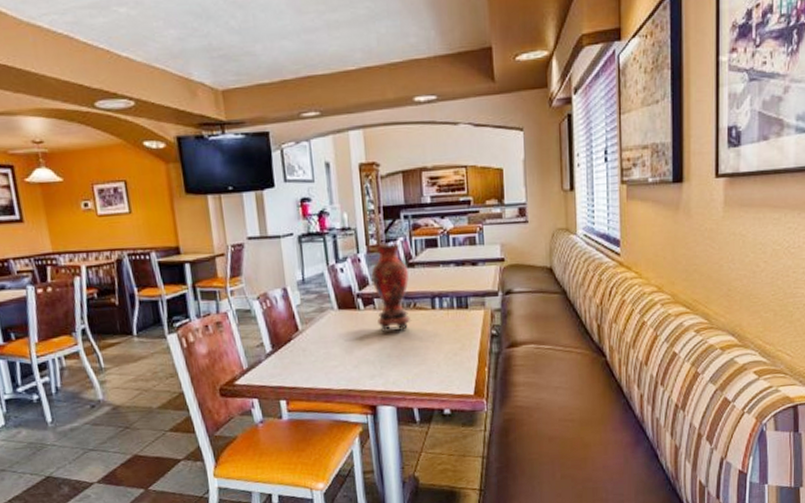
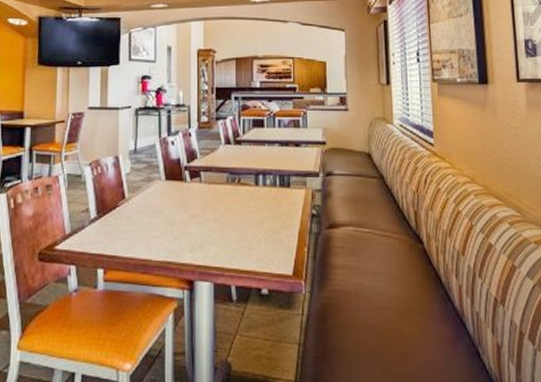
vase: present [371,243,410,332] -> none [200,122,236,206]

